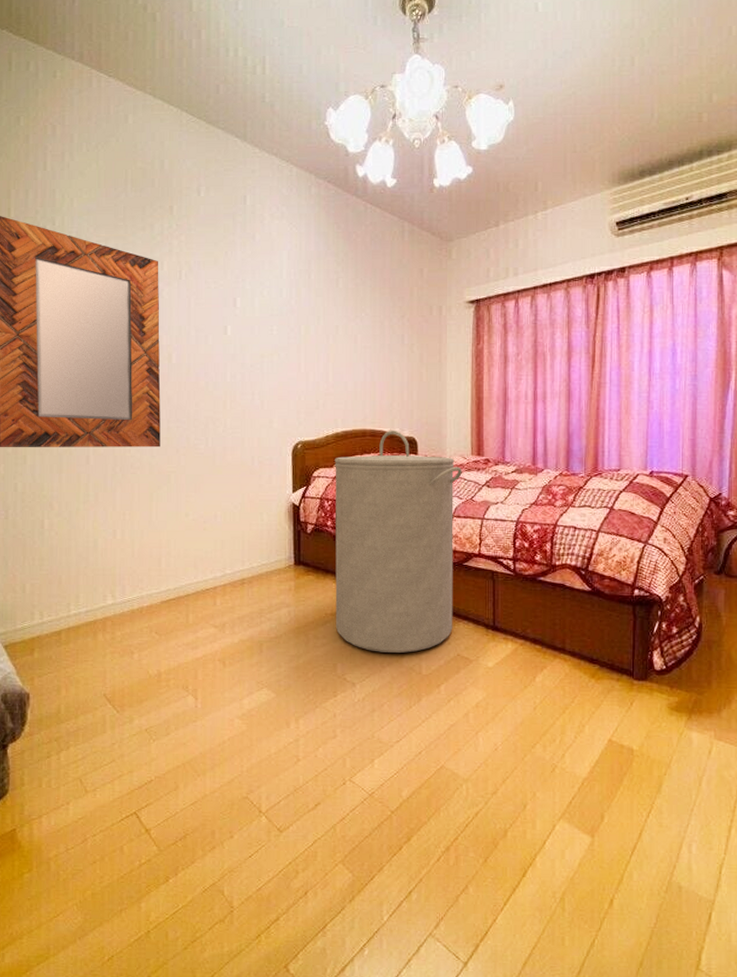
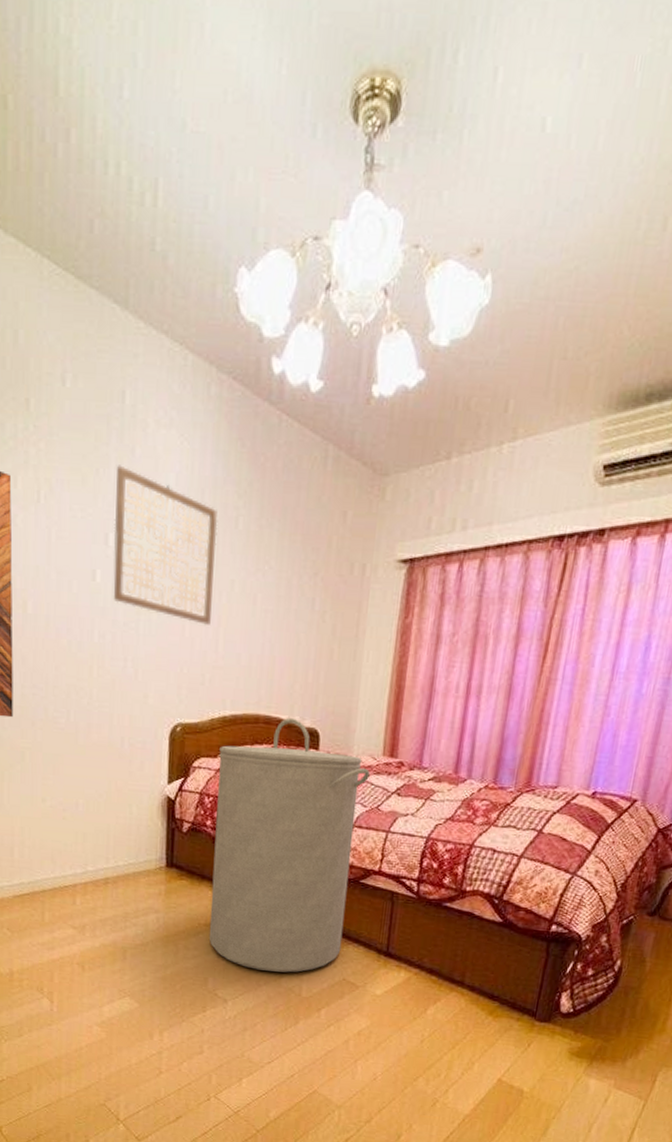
wall art: none [240,248,323,361] -> present [113,465,218,625]

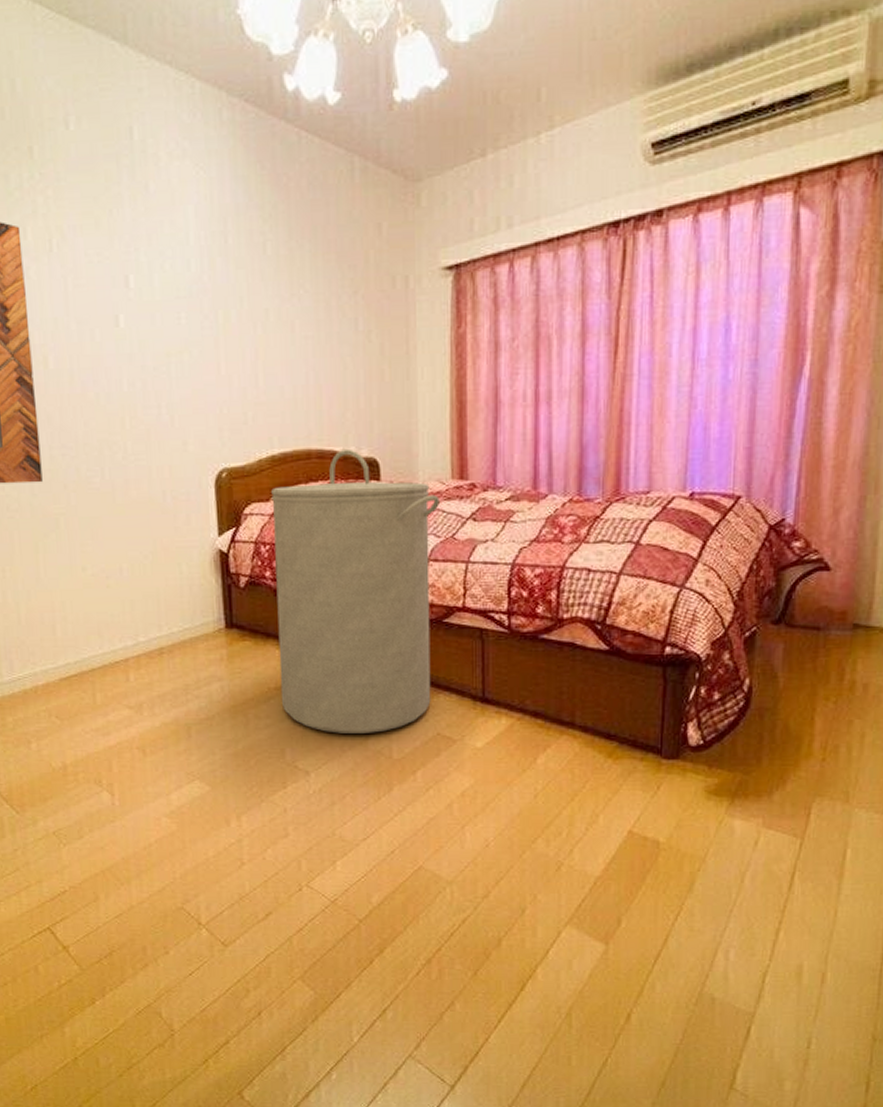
wall art: present [113,465,218,625] -> none [131,203,247,360]

